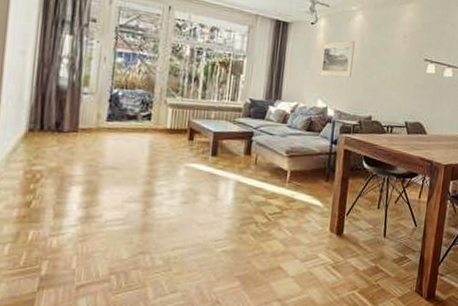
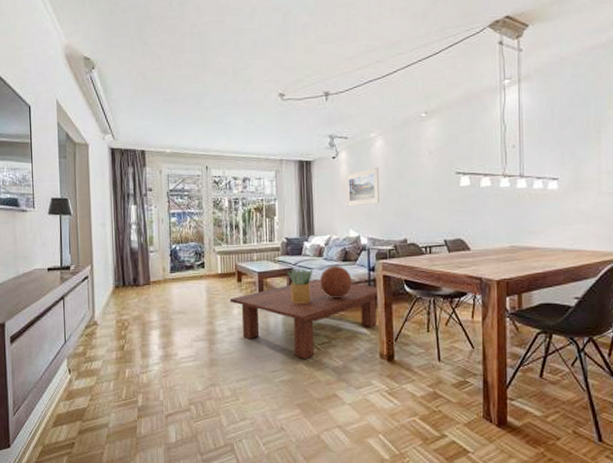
coffee table: none [176,146,337,230] -> present [229,279,378,360]
potted plant: none [246,132,275,171] -> present [287,268,314,304]
decorative sphere: none [279,134,314,169] -> present [319,266,352,299]

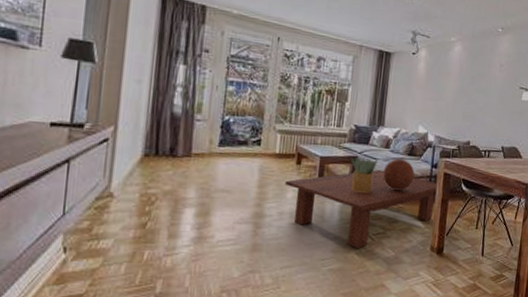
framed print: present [345,167,379,207] -> none [419,70,454,105]

